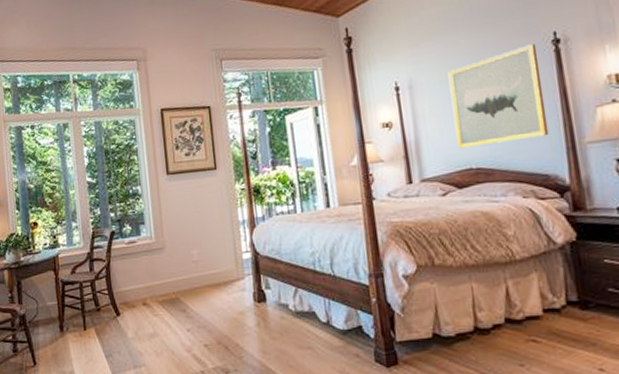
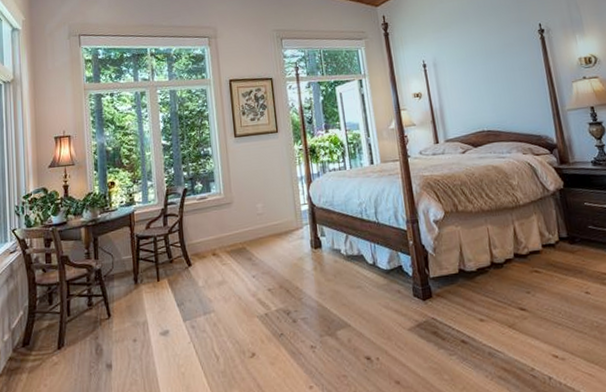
wall art: present [448,44,549,149] -> none [463,33,540,115]

